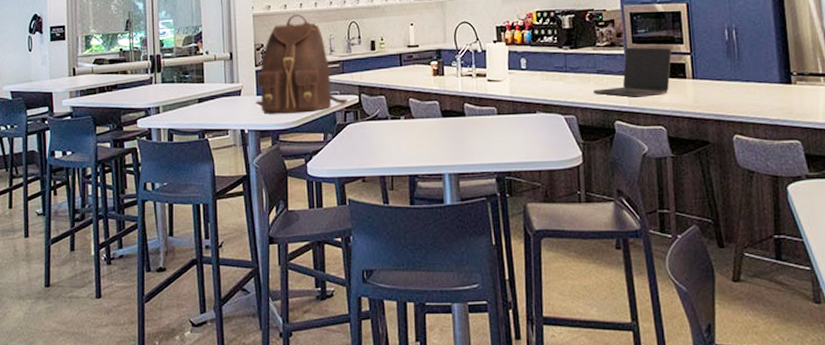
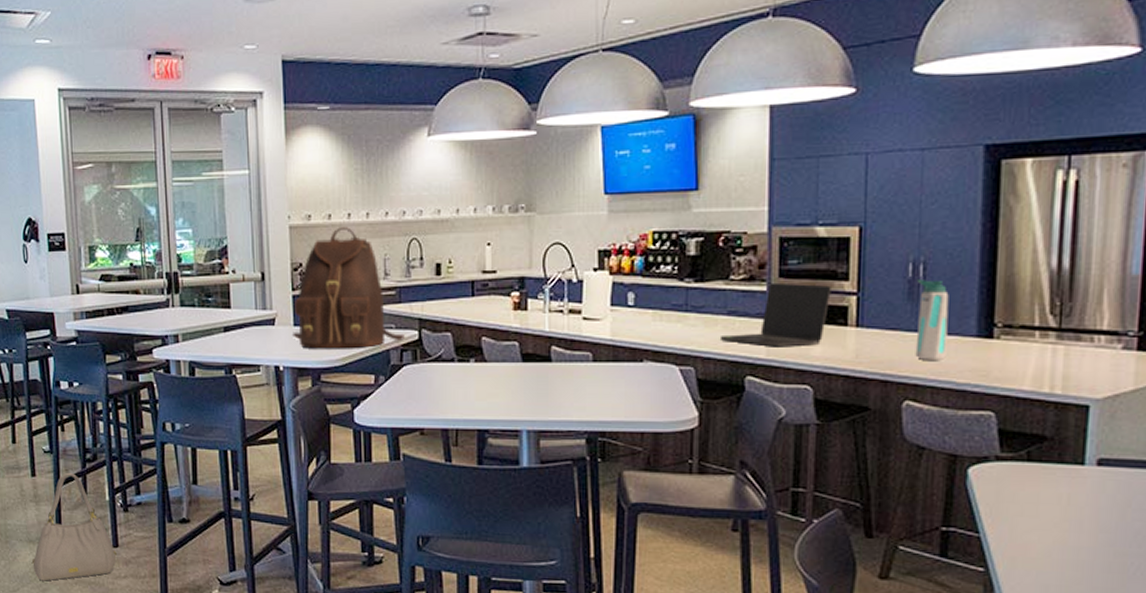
handbag: none [20,231,100,335] -> present [31,472,118,581]
water bottle: none [732,41,760,104] -> present [915,279,949,362]

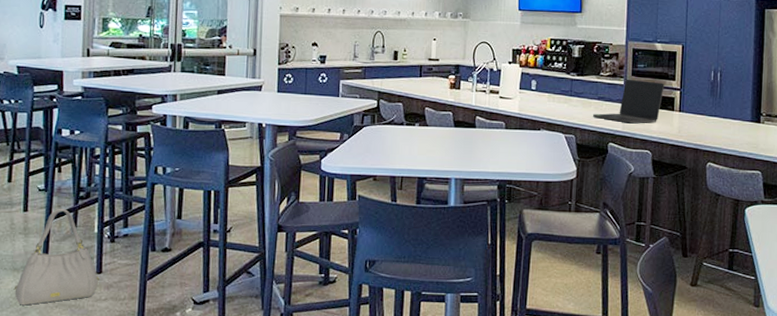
backpack: present [293,227,406,349] -> none [276,19,367,112]
water bottle: present [915,279,949,362] -> none [715,82,735,137]

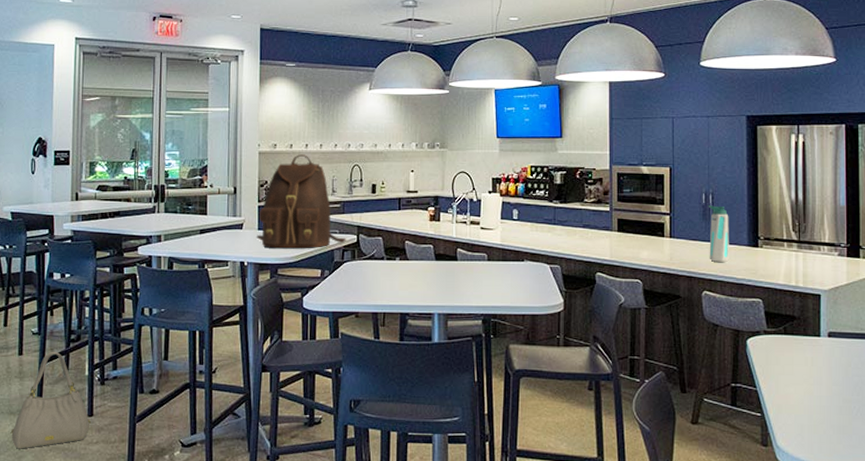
backpack: none [276,19,367,112] -> present [257,154,347,249]
laptop: present [592,79,664,124] -> none [578,205,653,252]
water bottle: none [715,82,735,137] -> present [708,205,729,263]

